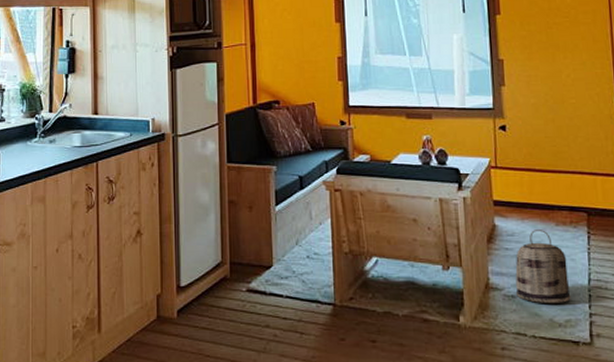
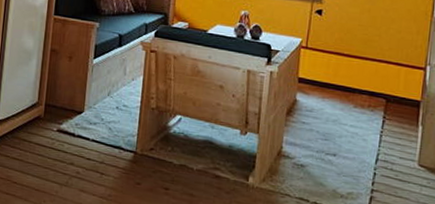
basket: present [515,230,571,303] -> none [305,108,359,177]

